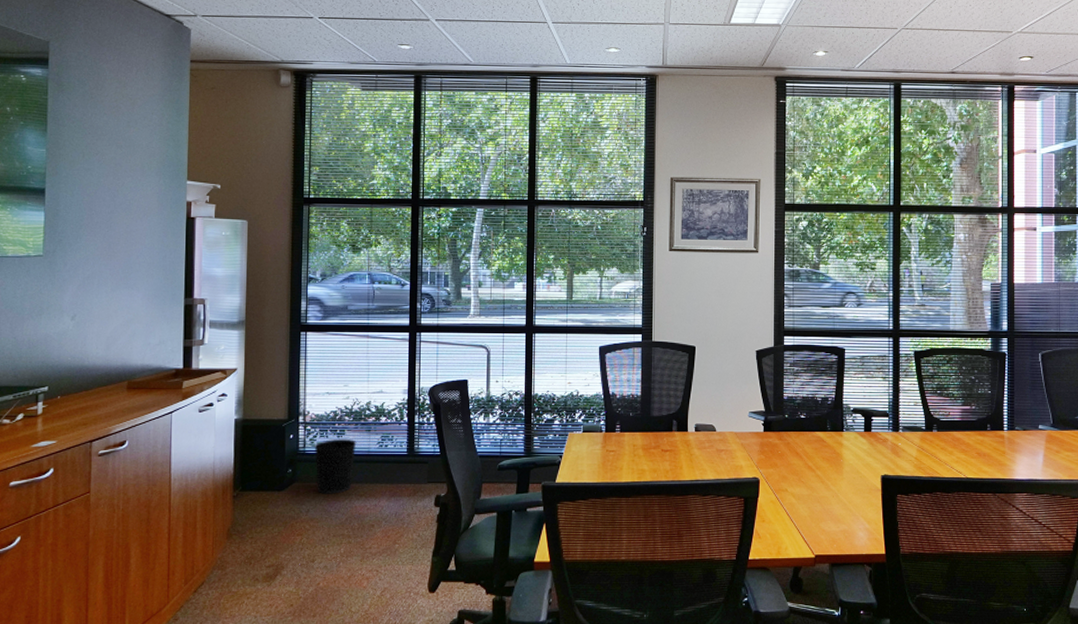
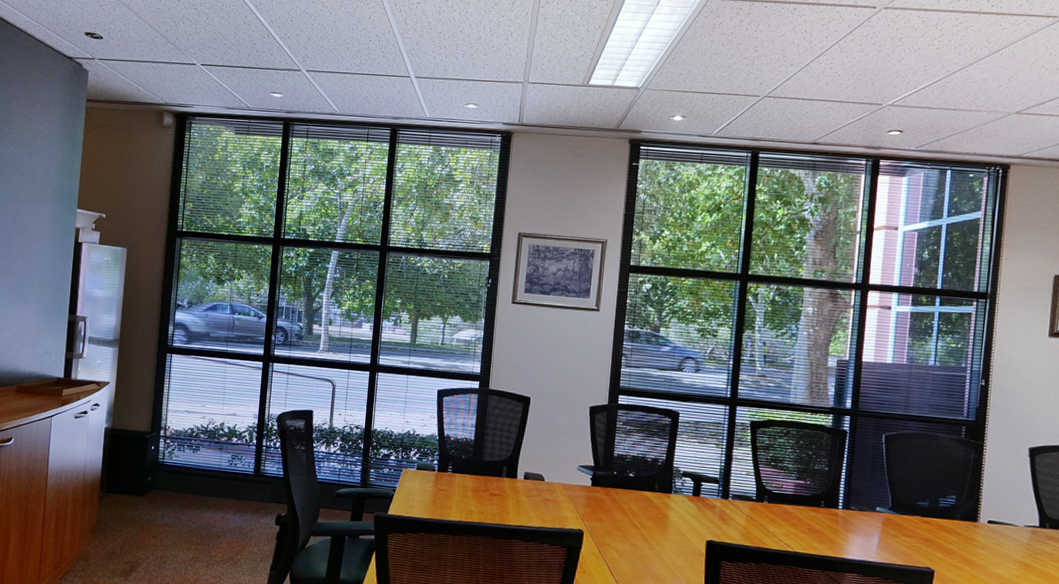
wastebasket: present [314,439,357,494] -> none [171,454,210,504]

